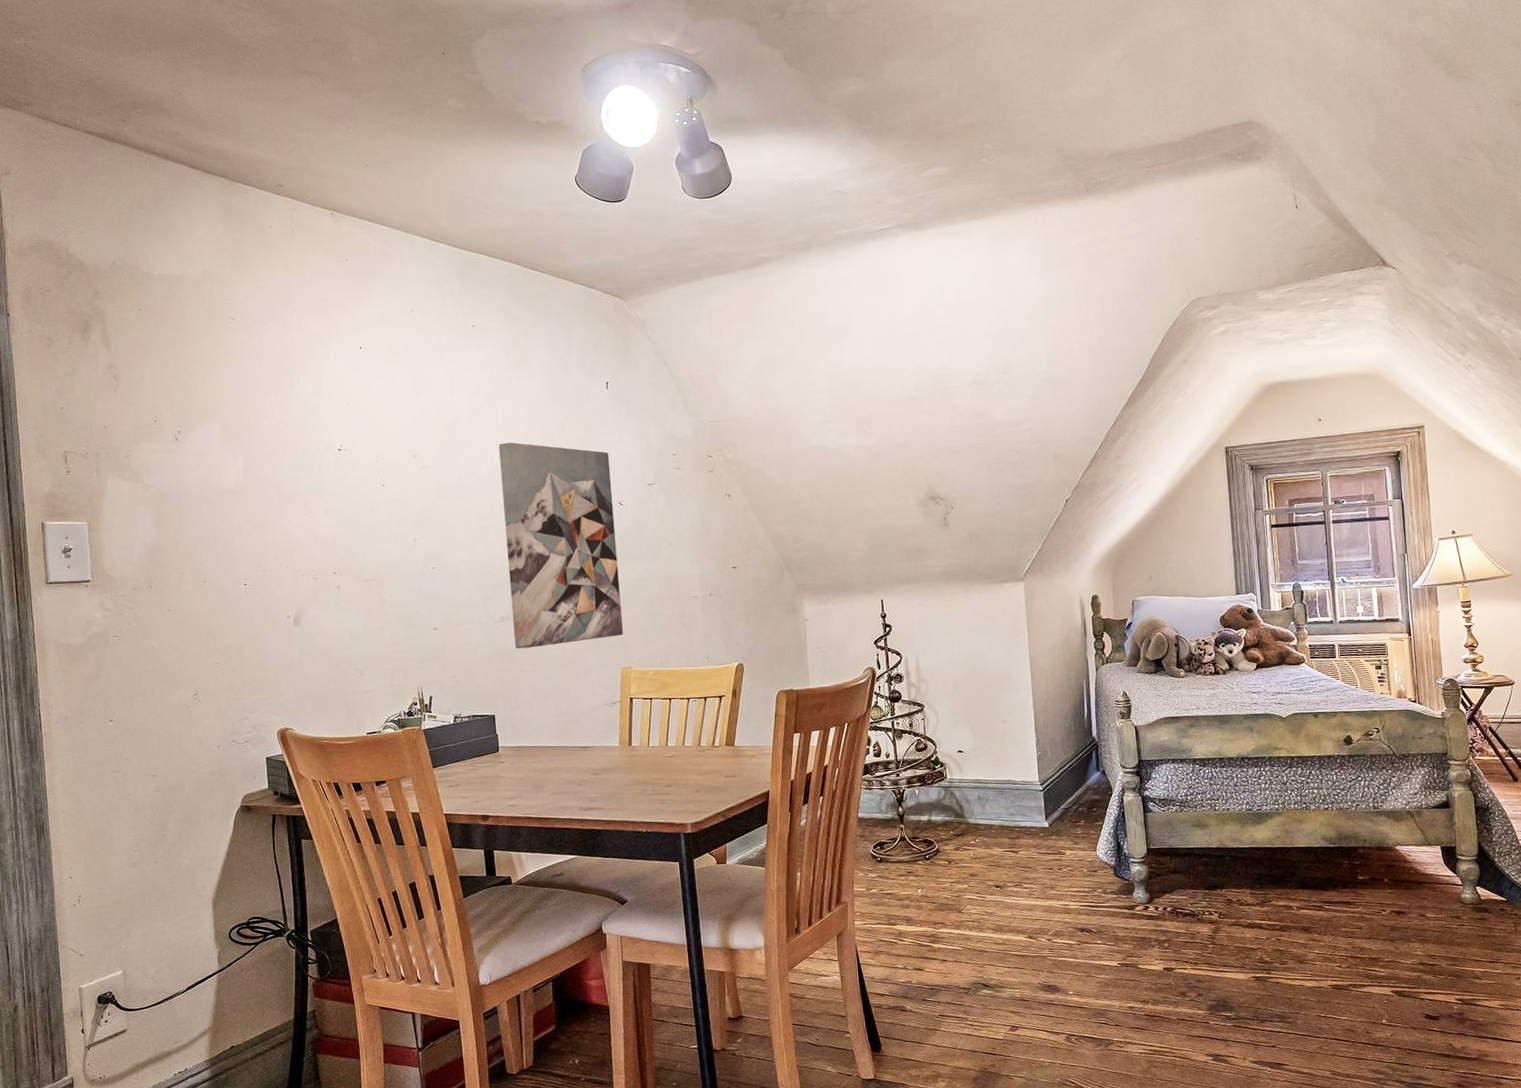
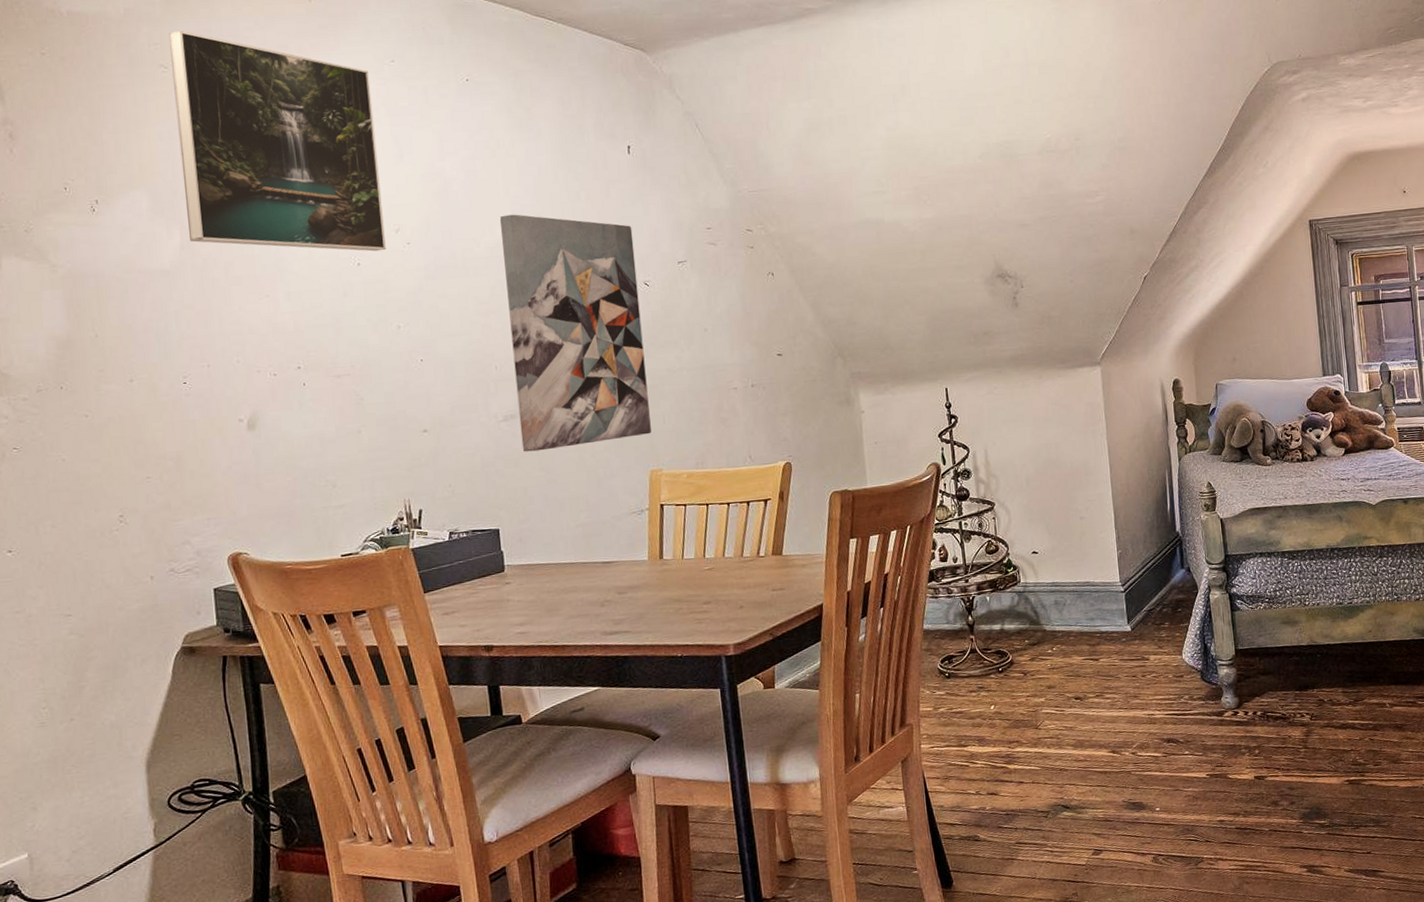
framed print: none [236,287,406,475] -> present [169,30,386,252]

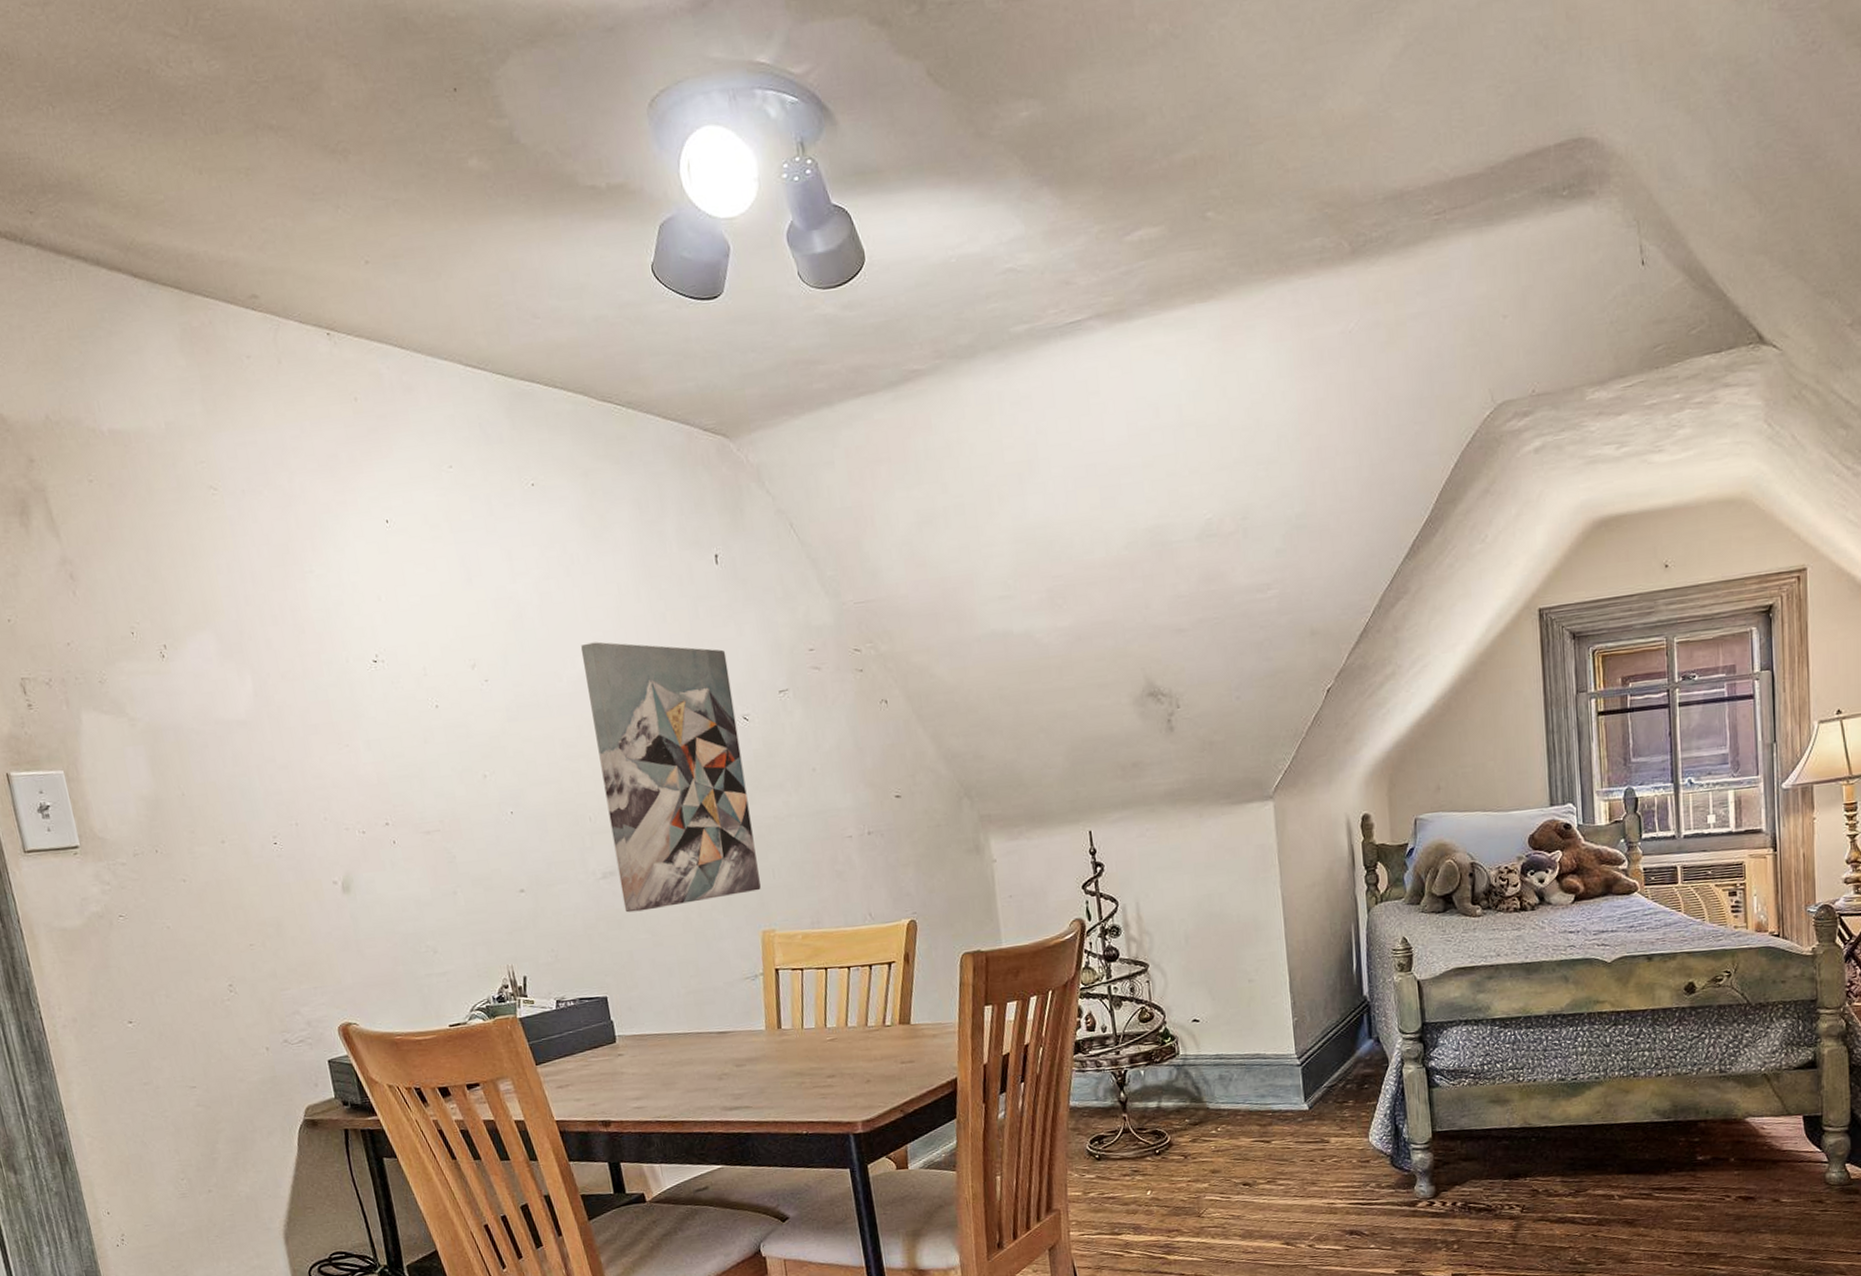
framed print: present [169,30,386,252] -> none [214,444,464,692]

